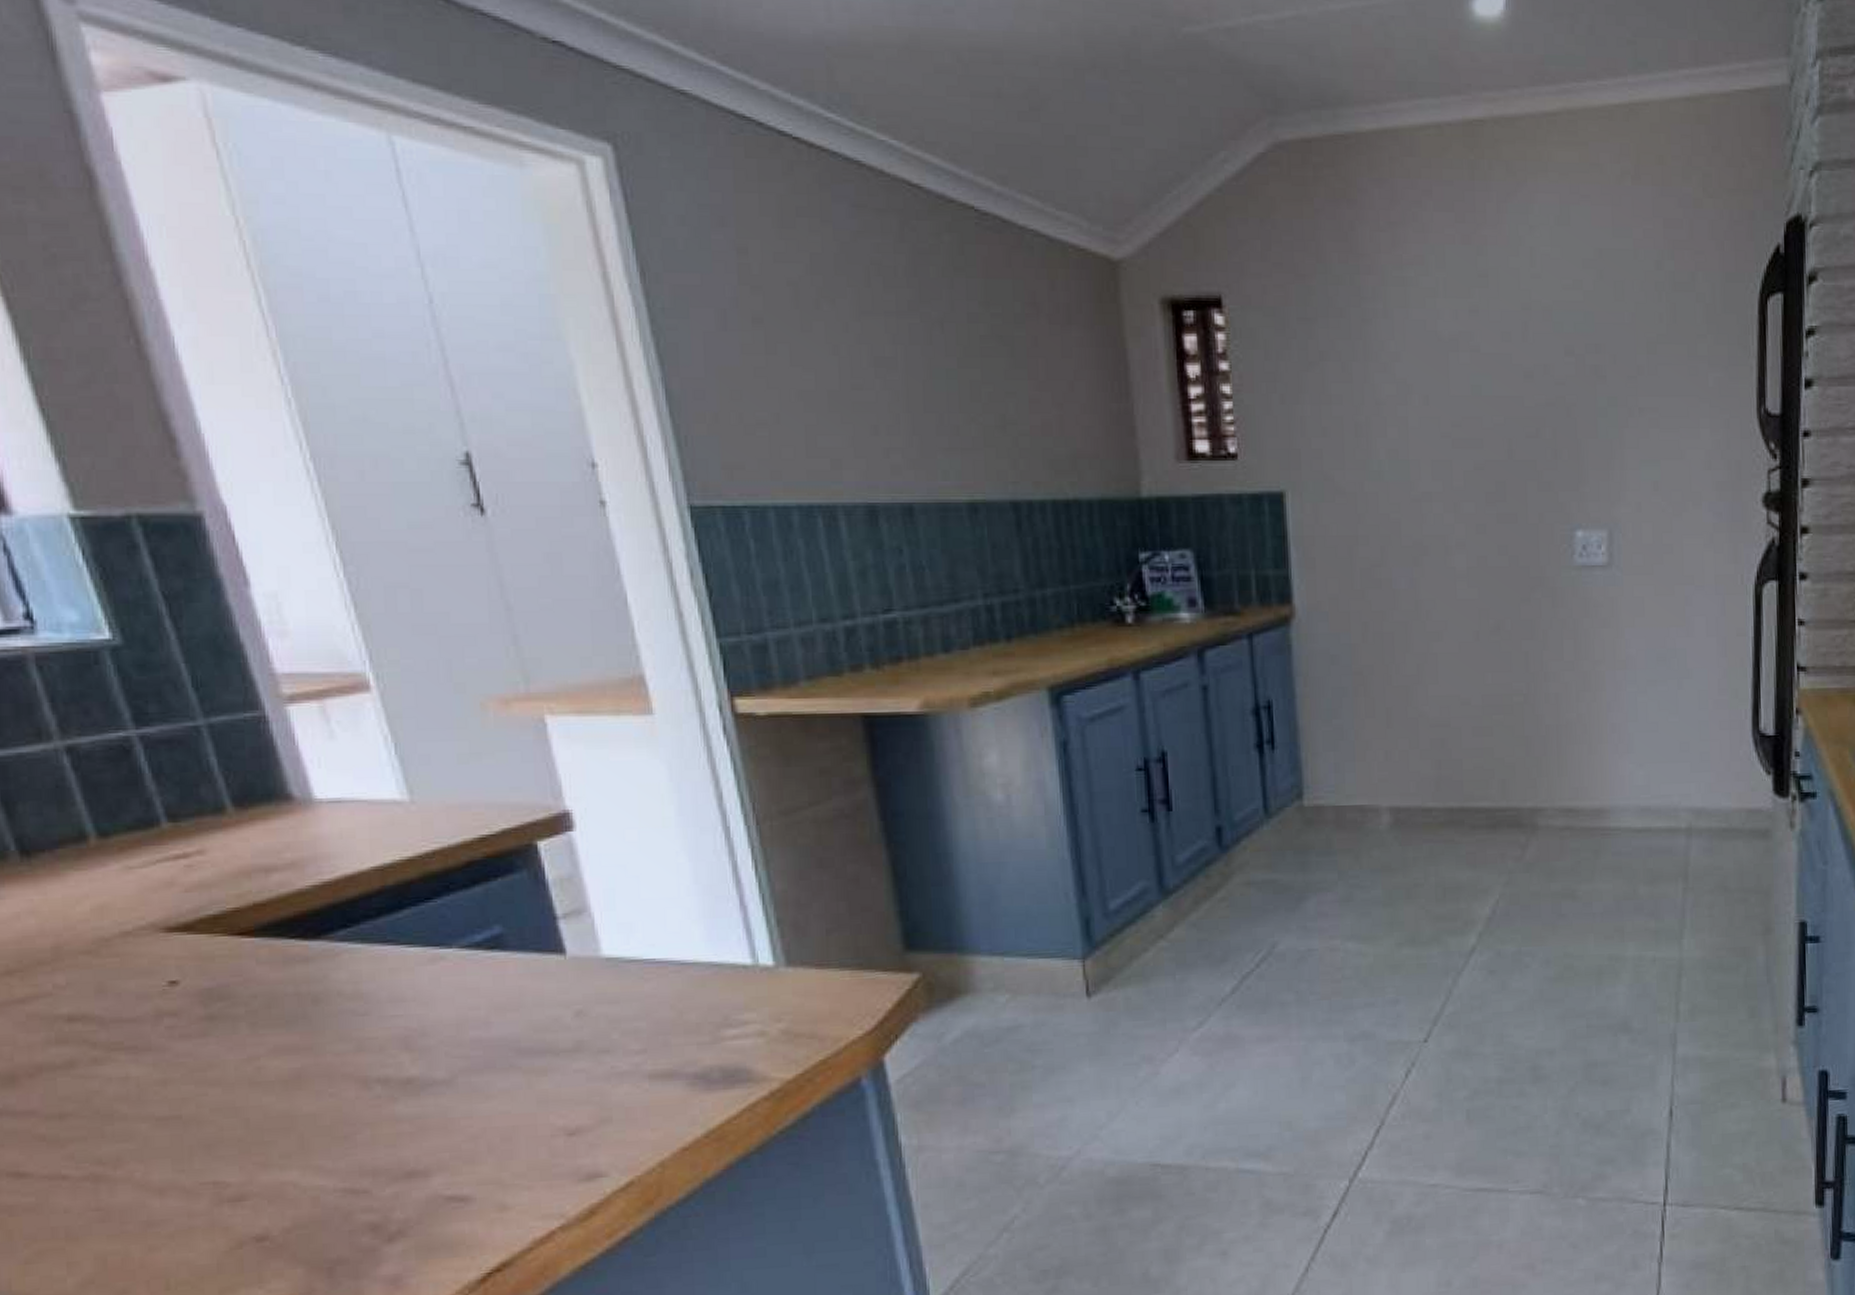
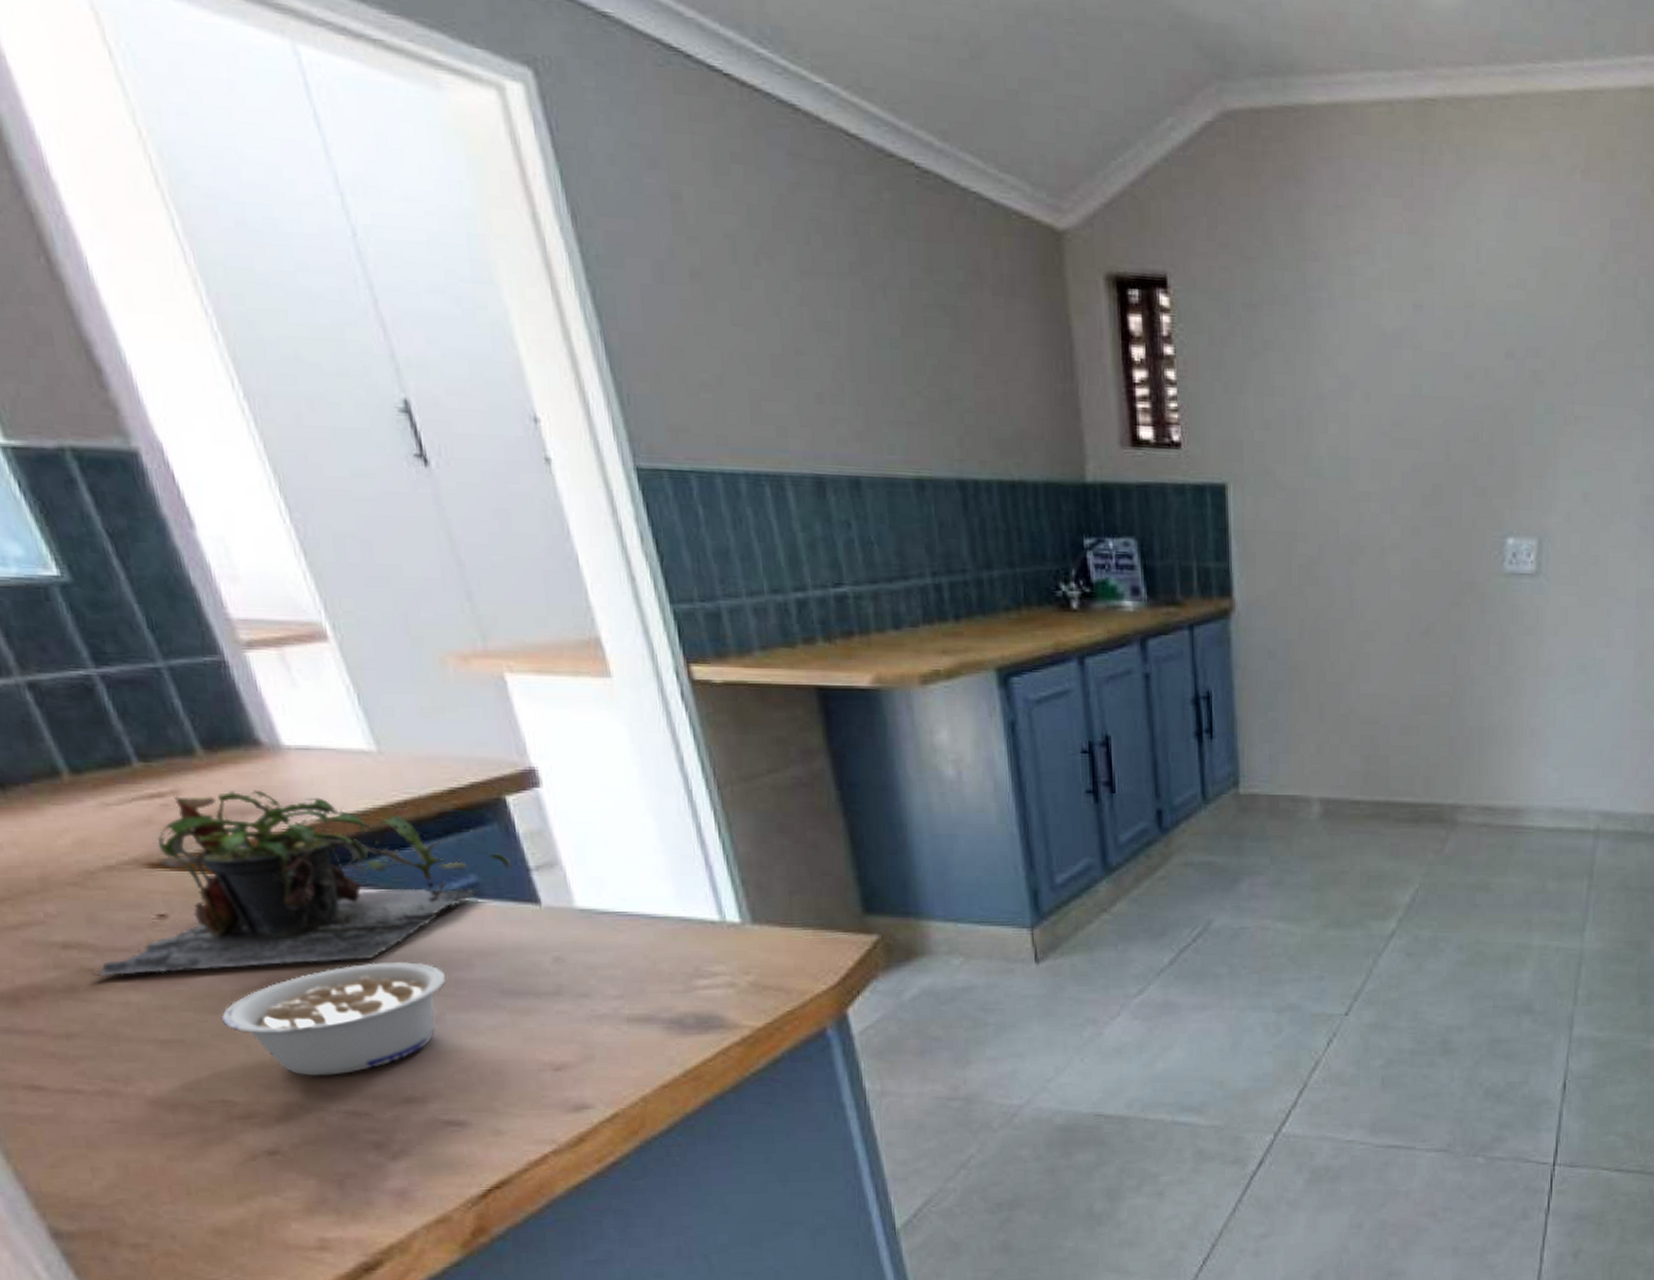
plant: none [95,846,539,1051] -> present [93,790,512,977]
legume: none [223,1022,461,1151] -> present [222,962,447,1076]

